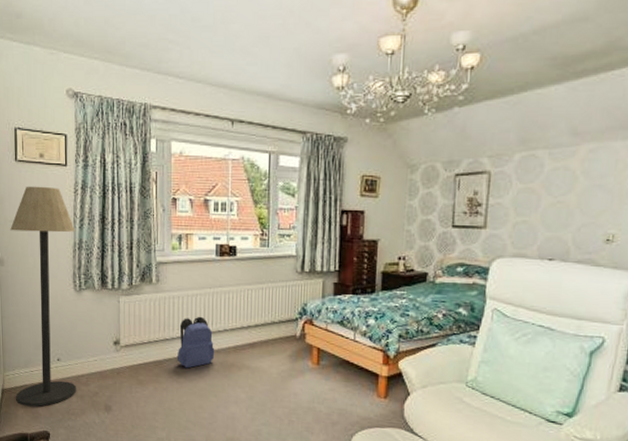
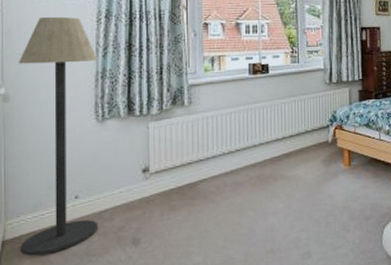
backpack: present [176,316,215,369] -> none [212,133,251,187]

